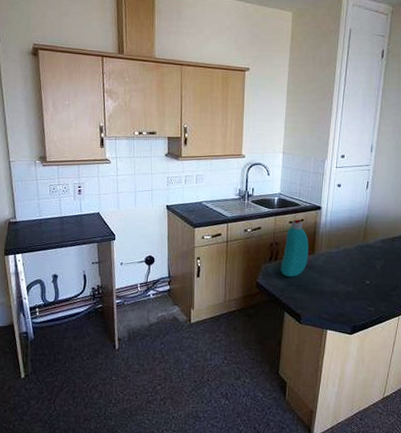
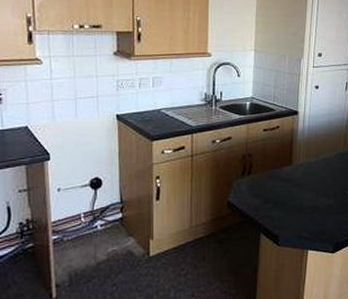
bottle: present [280,219,309,277] -> none [255,127,286,193]

